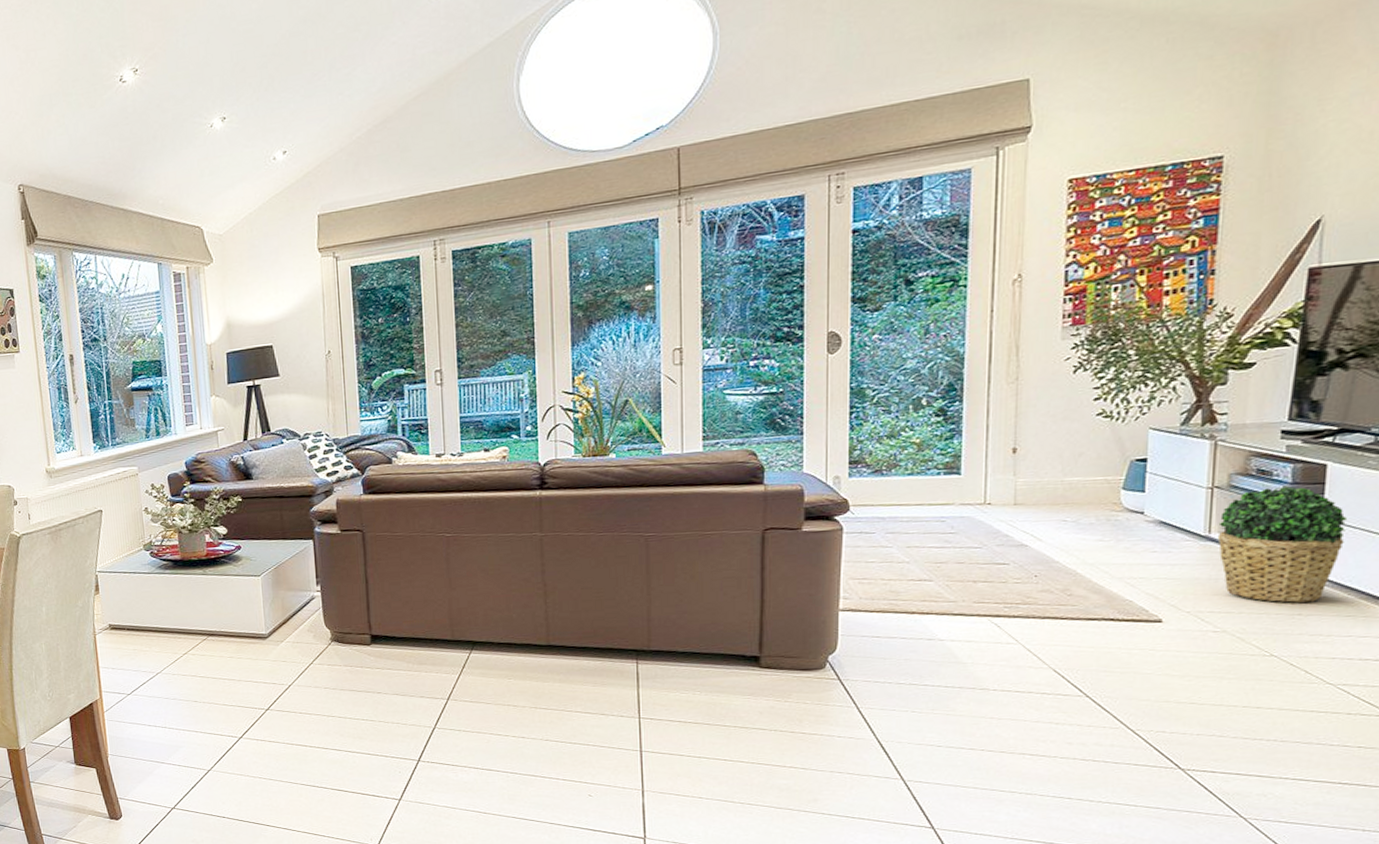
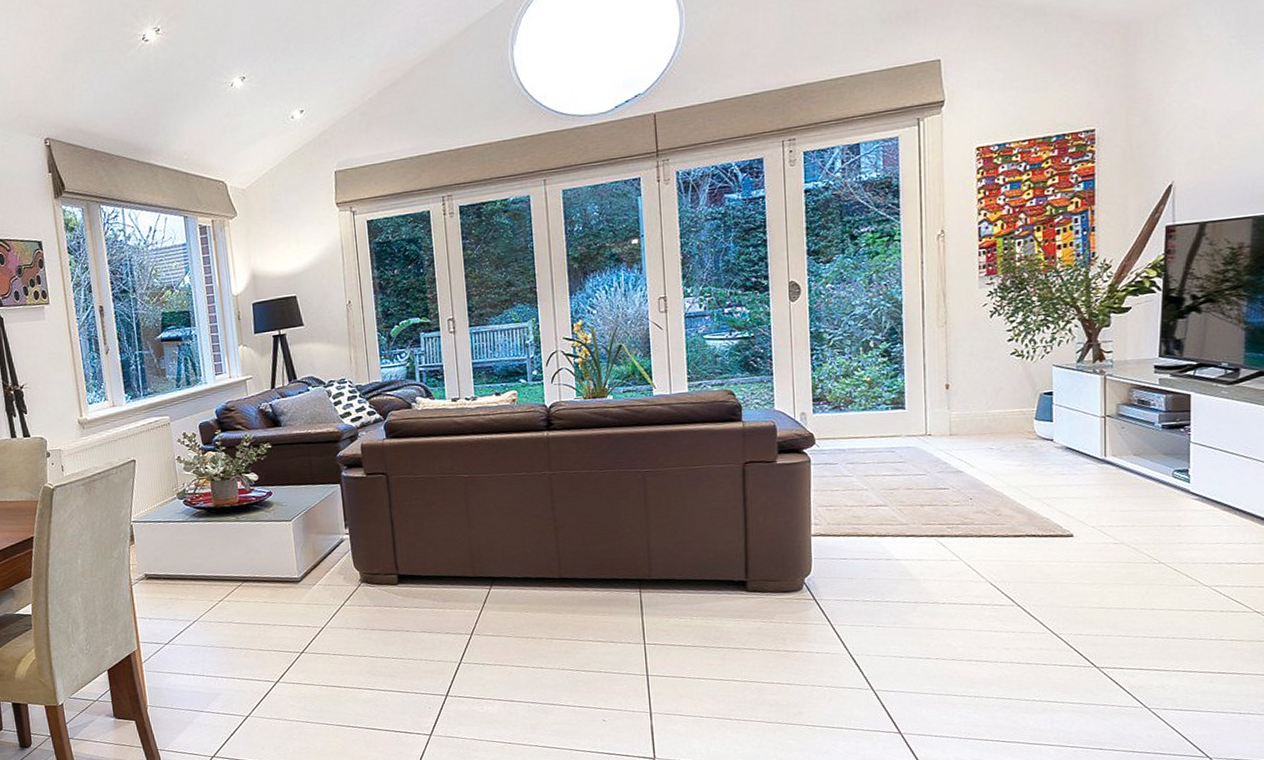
potted plant: present [1217,486,1347,603] -> none [1111,414,1208,516]

